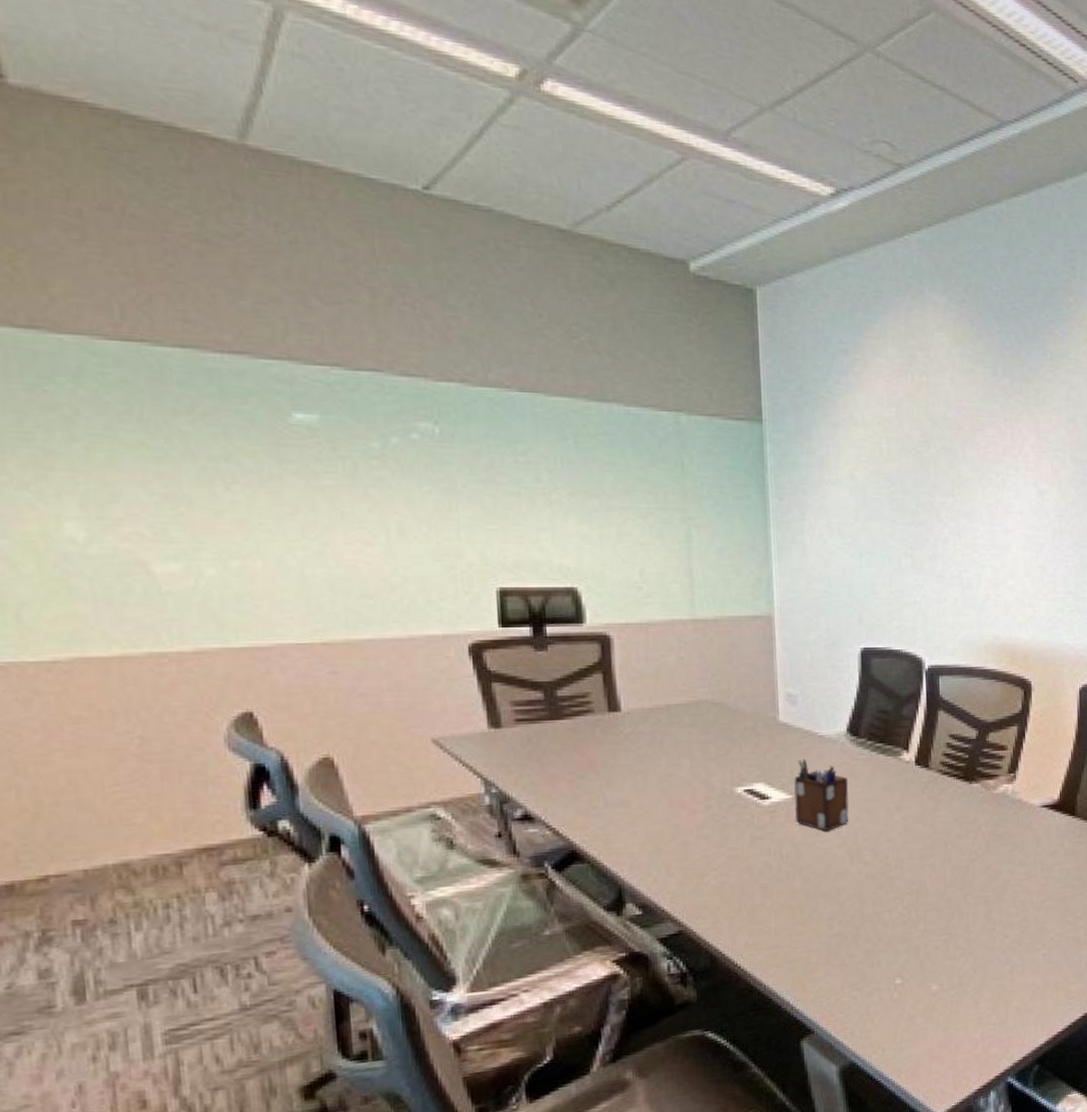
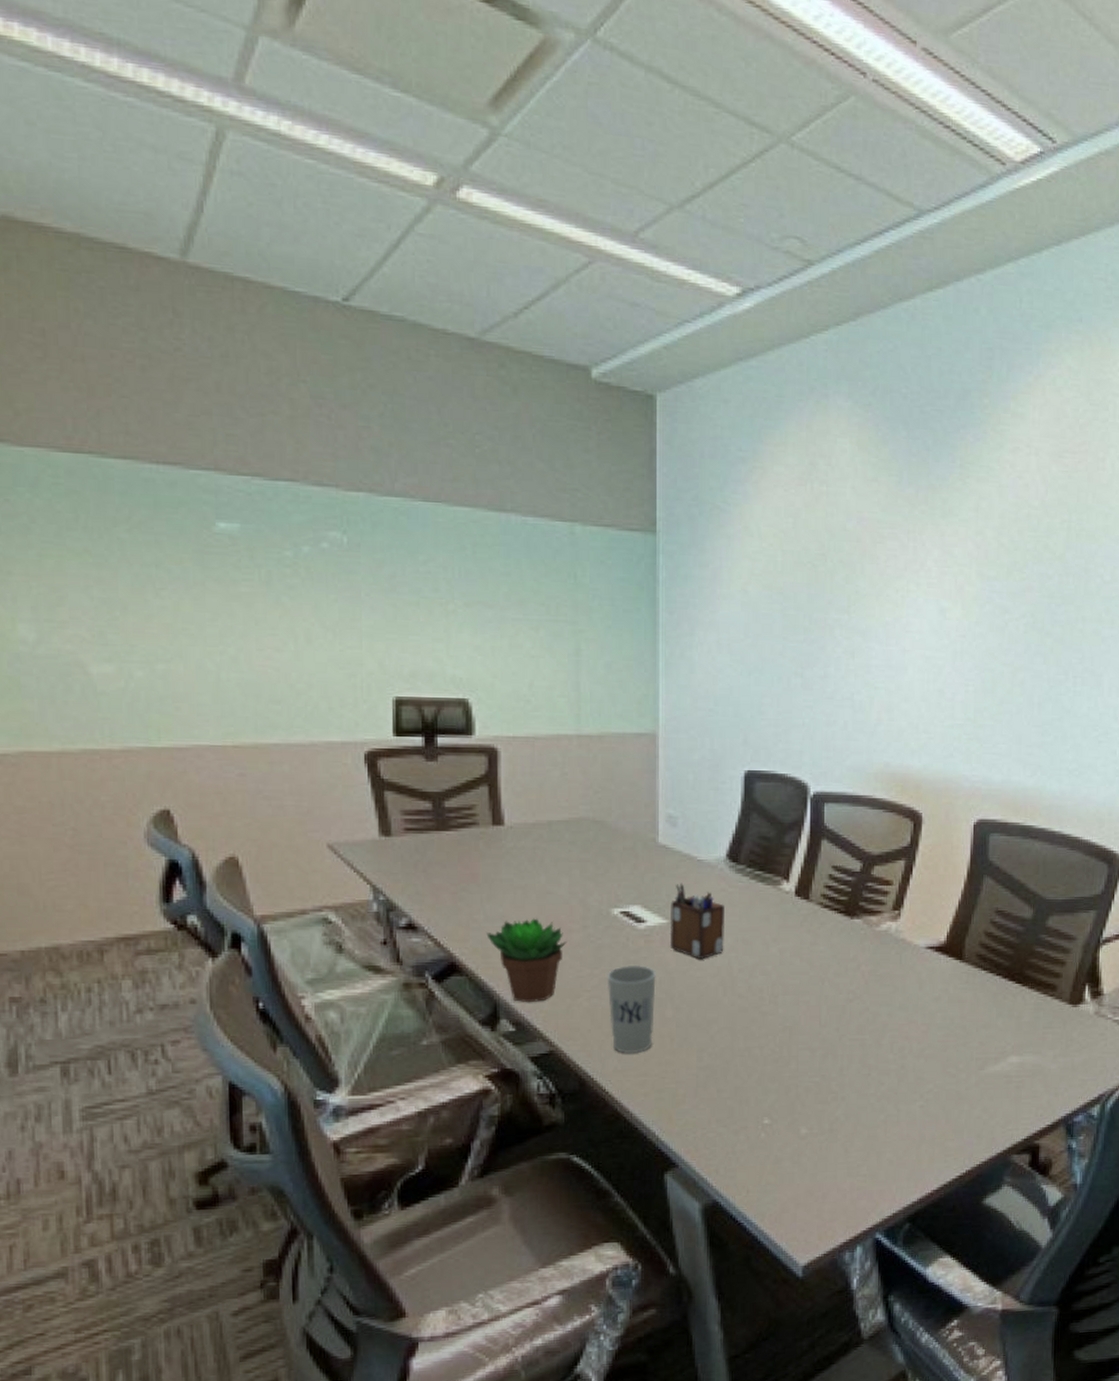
succulent plant: none [607,801,692,886] -> present [486,918,567,1003]
cup: none [733,840,784,928] -> present [607,964,657,1054]

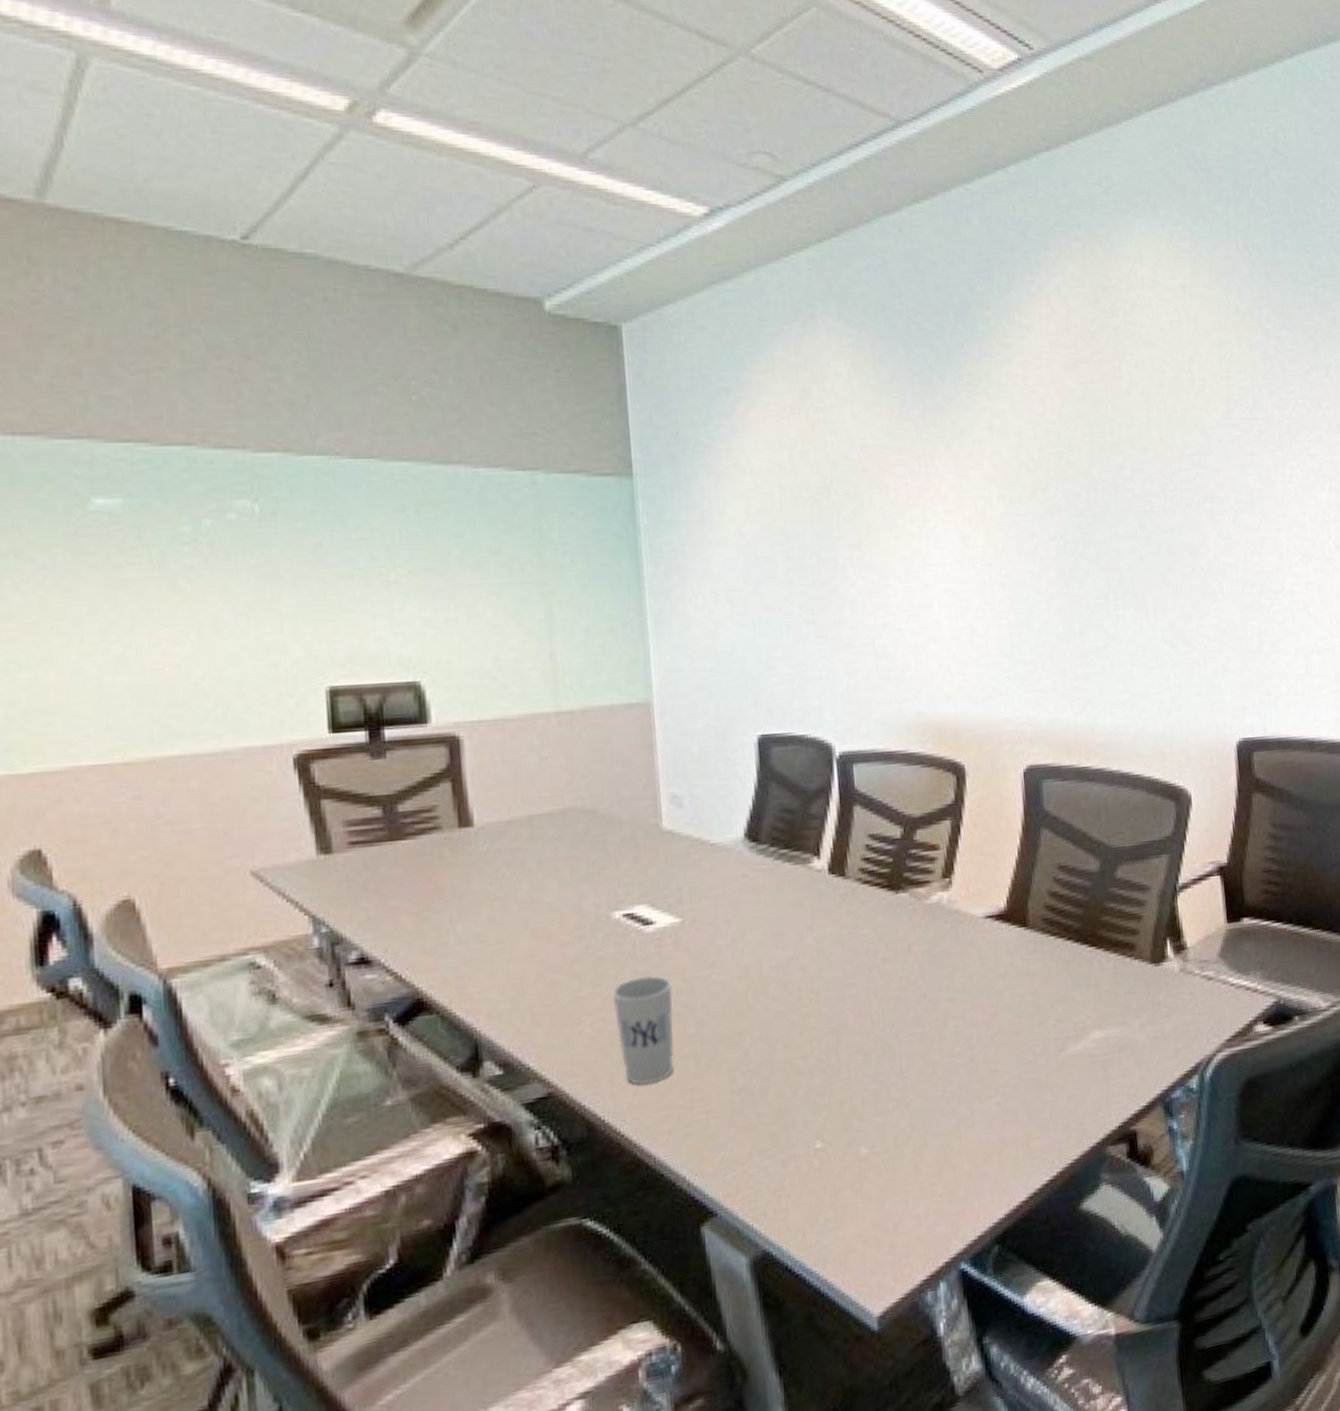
succulent plant: present [486,918,567,1003] -> none [459,933,561,1038]
desk organizer: present [669,883,724,960] -> none [683,872,751,961]

